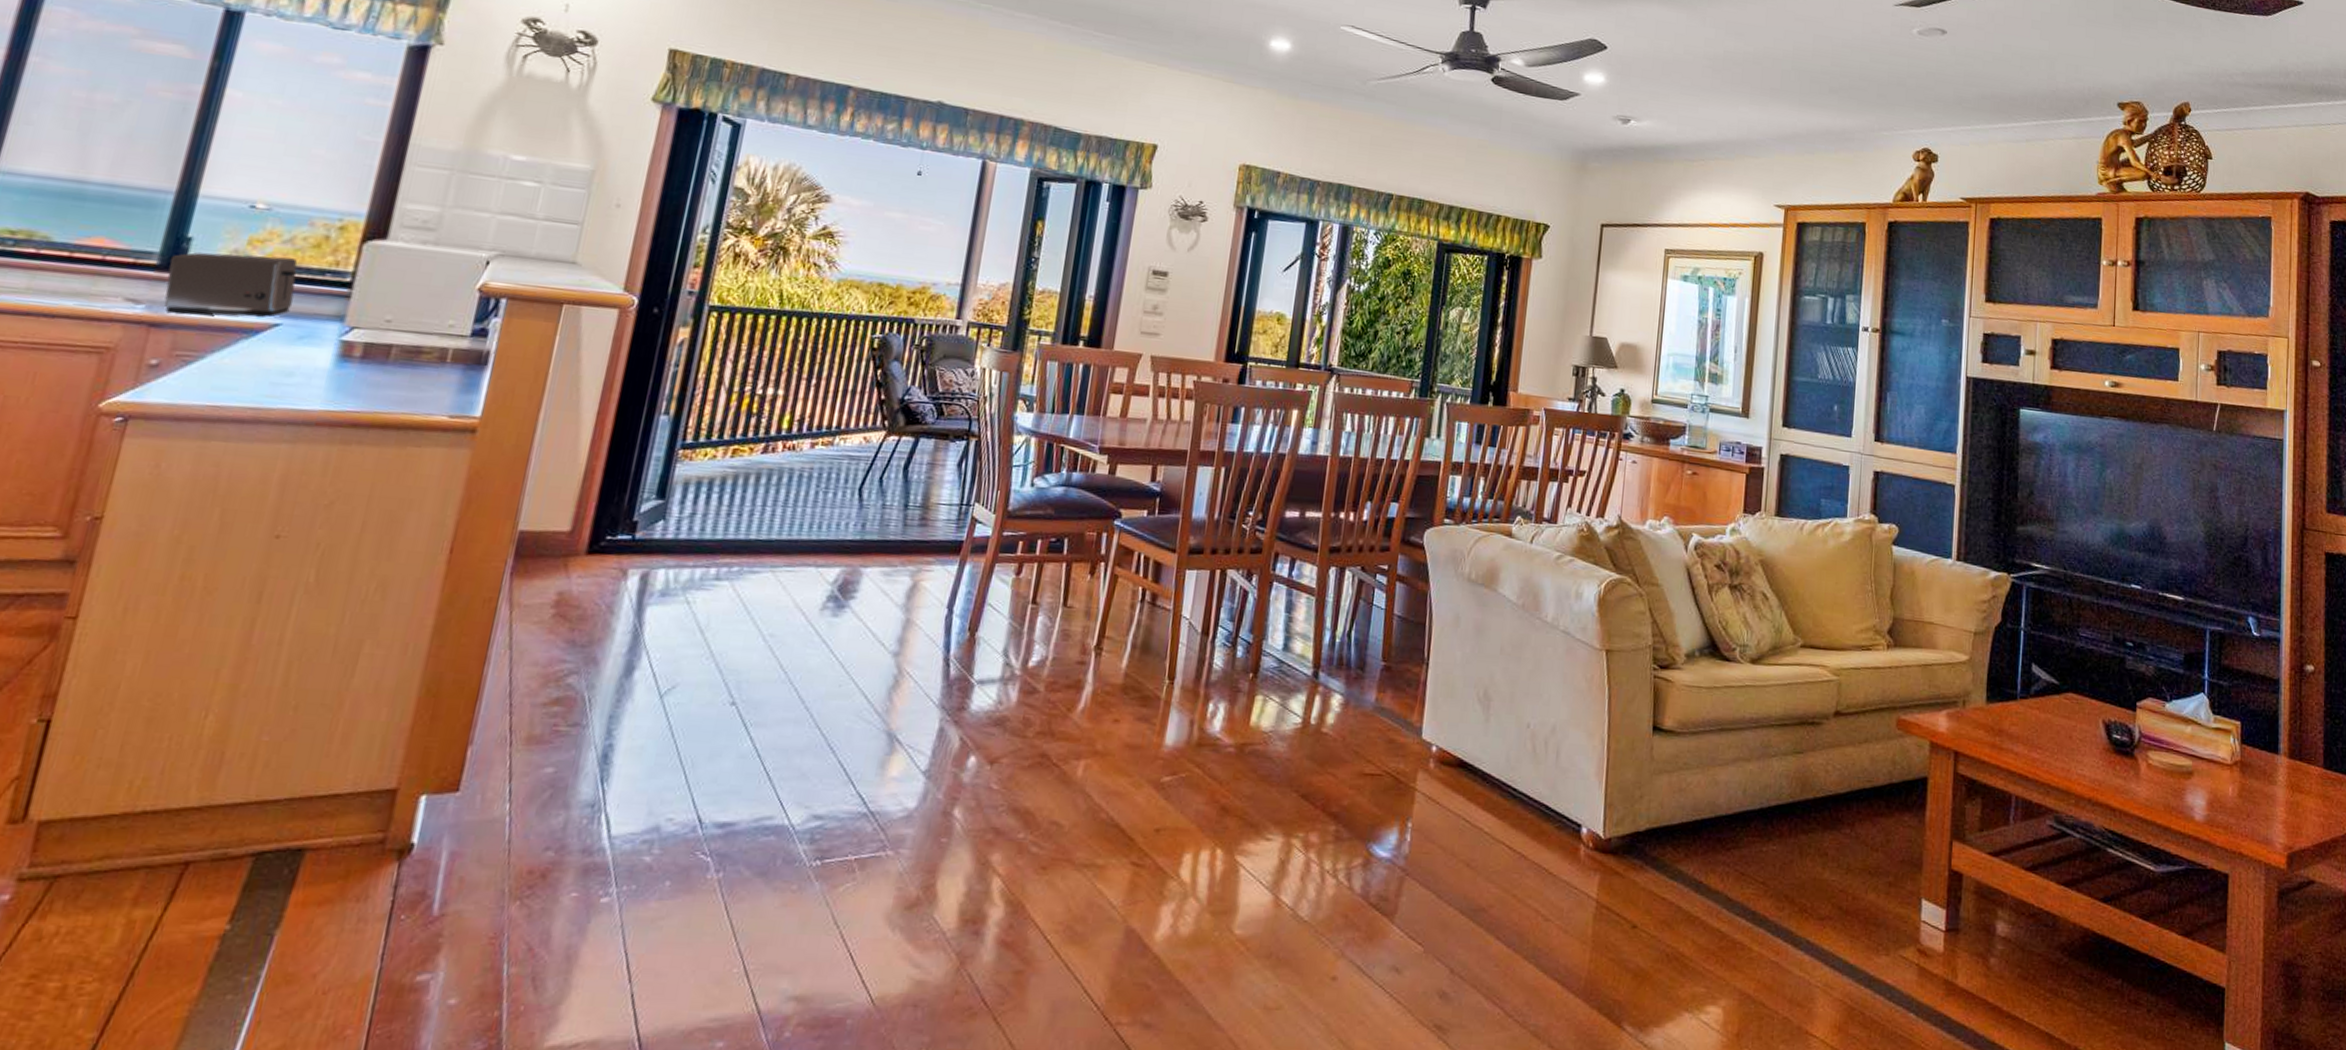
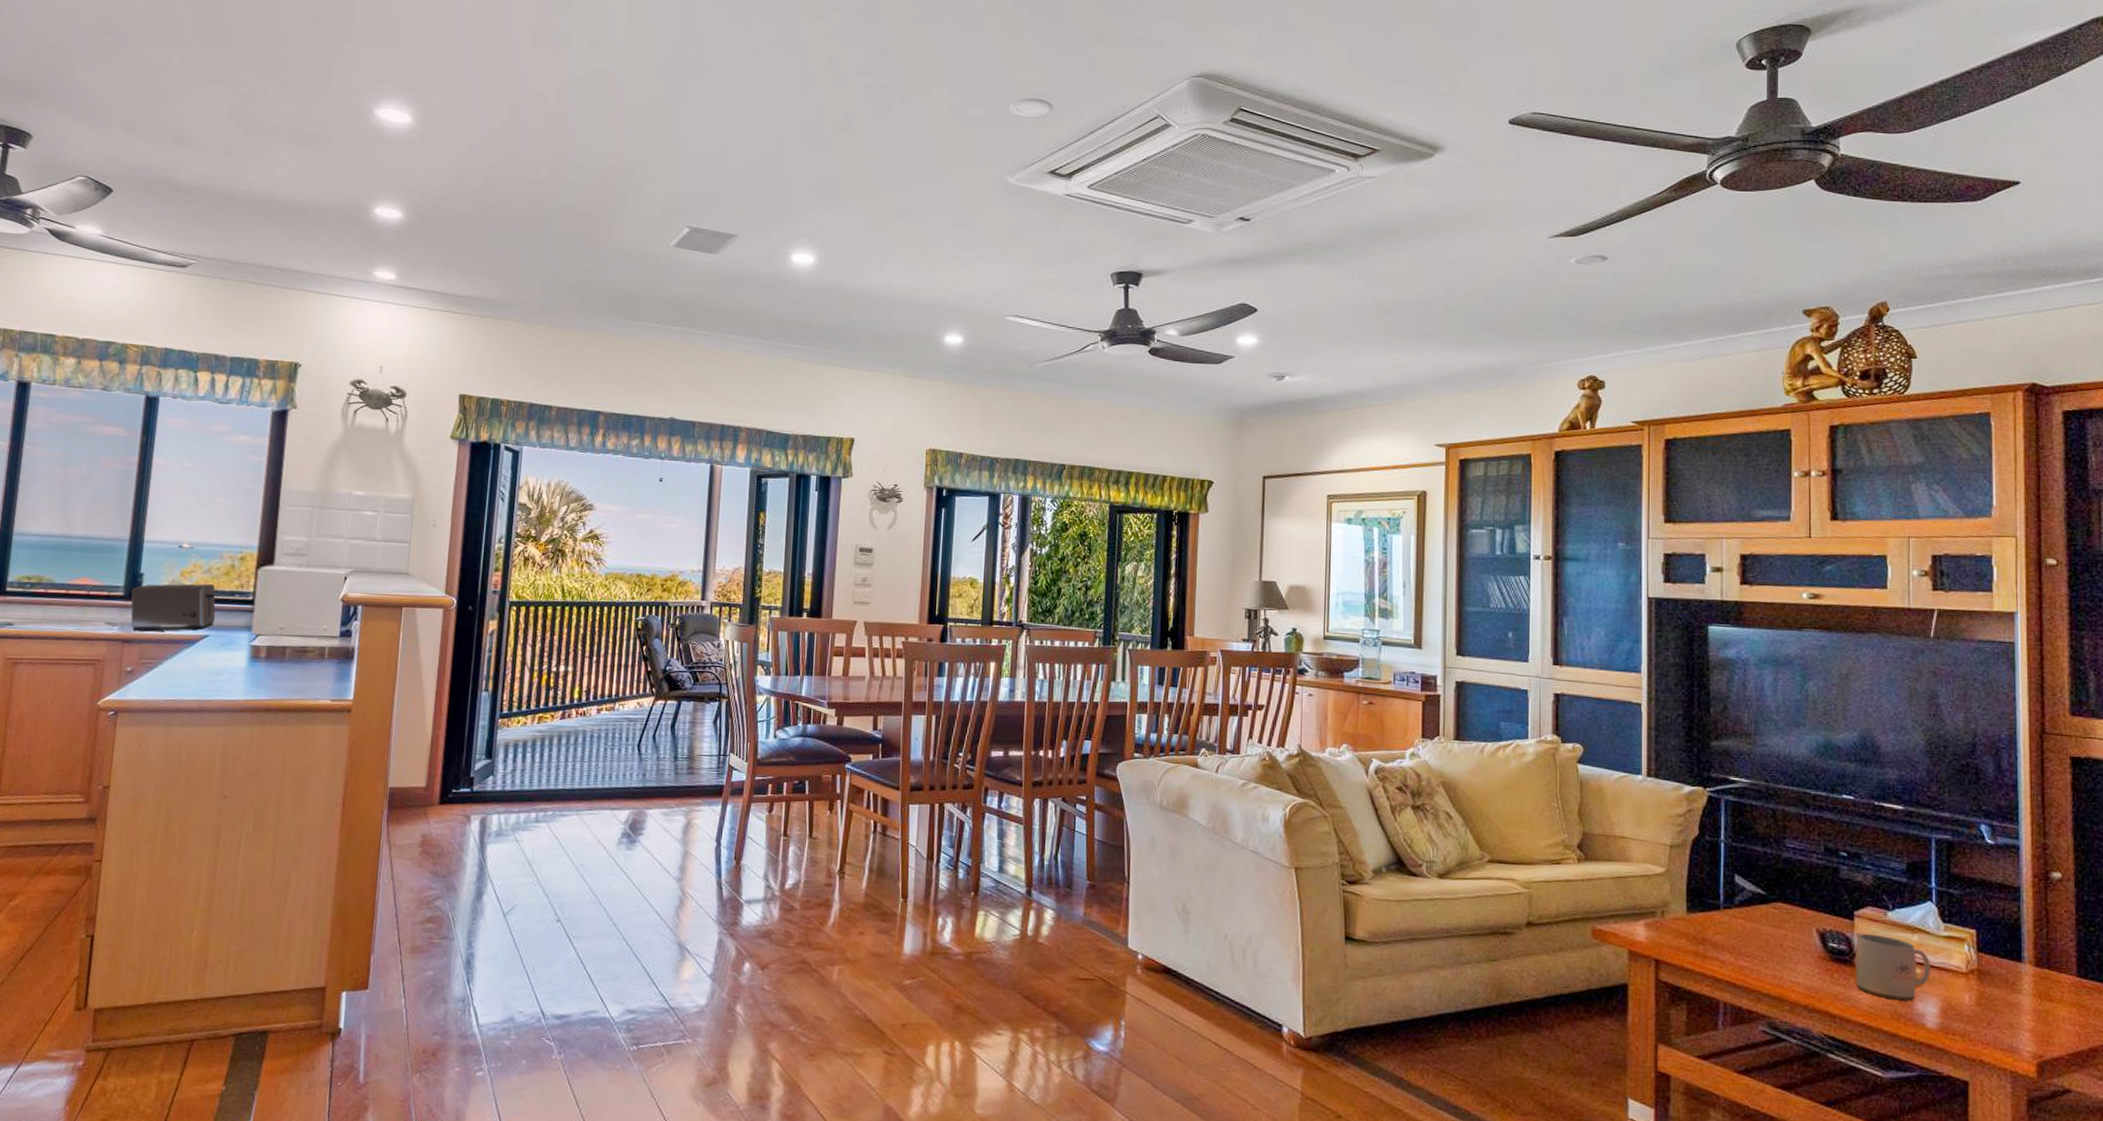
mug: none [2134,725,2201,794] -> present [1854,933,1931,1001]

